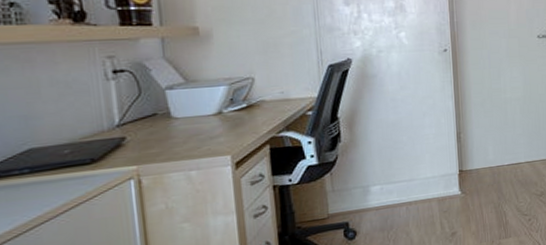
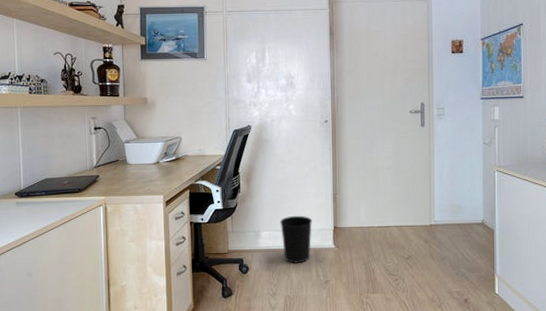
wastebasket: none [394,161,434,219] -> present [280,215,313,264]

